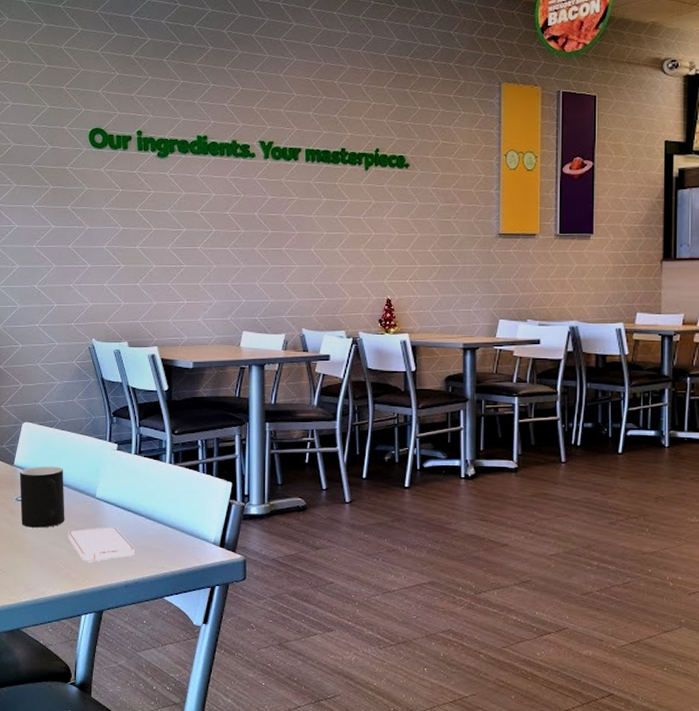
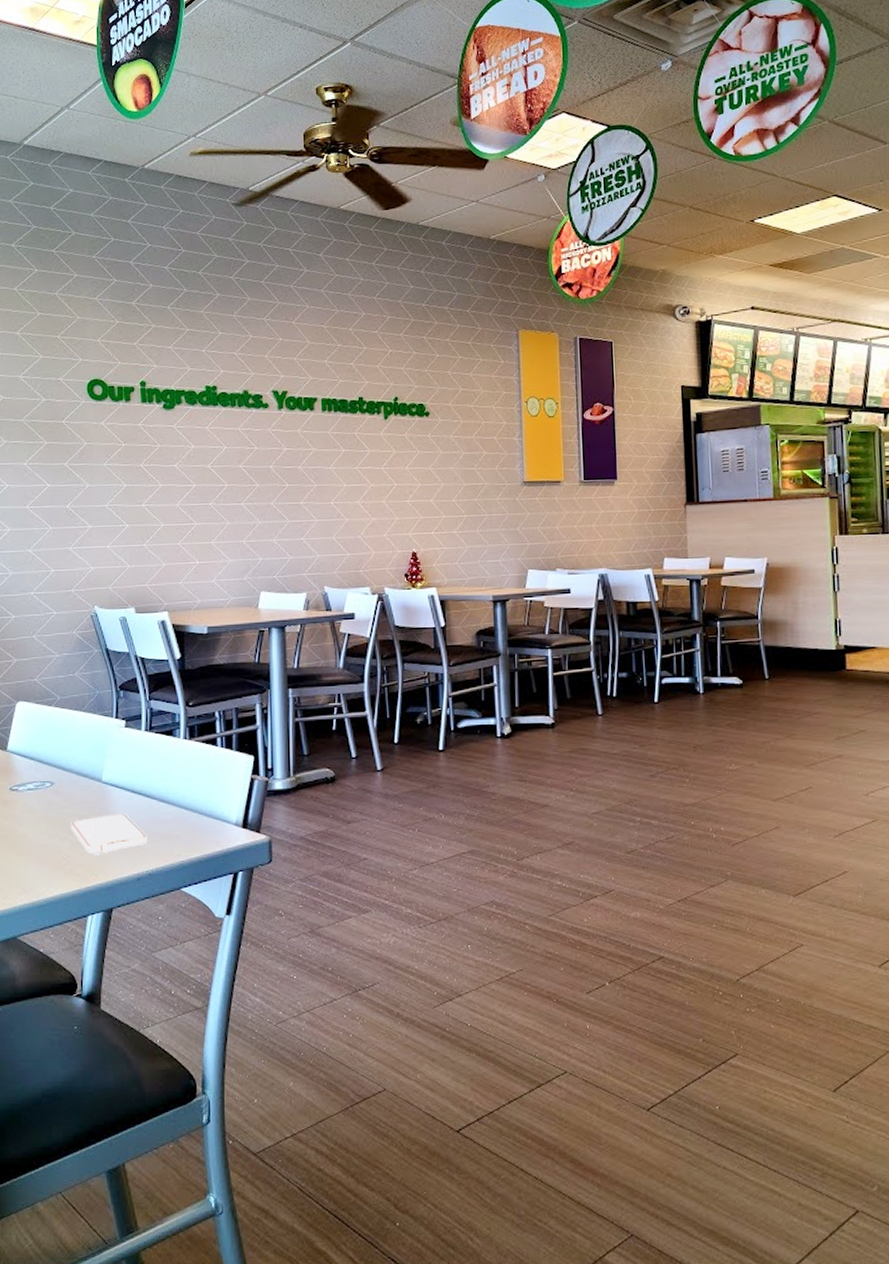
cup: present [19,466,65,528] -> none [13,749,67,820]

